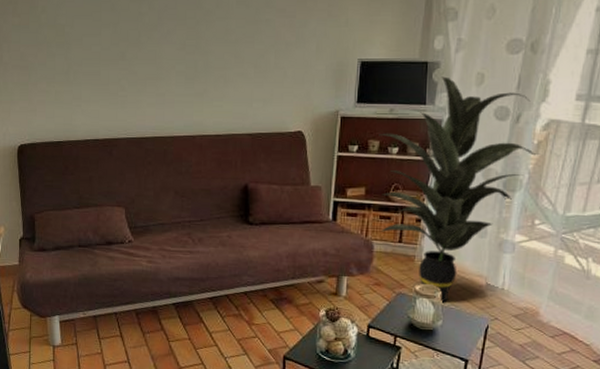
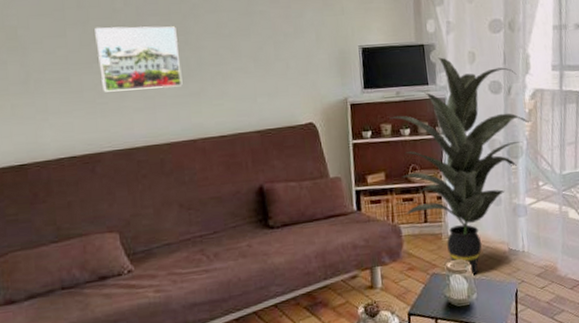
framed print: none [123,28,190,86] -> present [95,26,183,92]

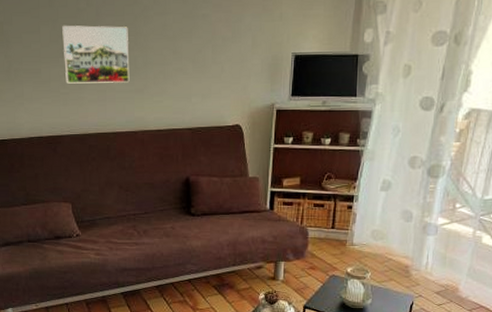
indoor plant: present [389,57,531,277] -> none [312,69,460,283]

